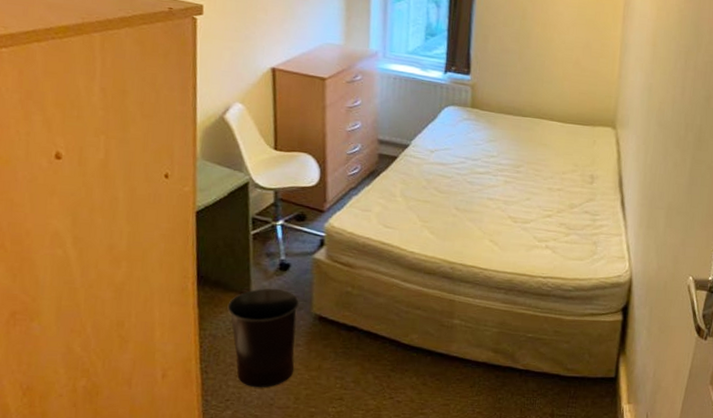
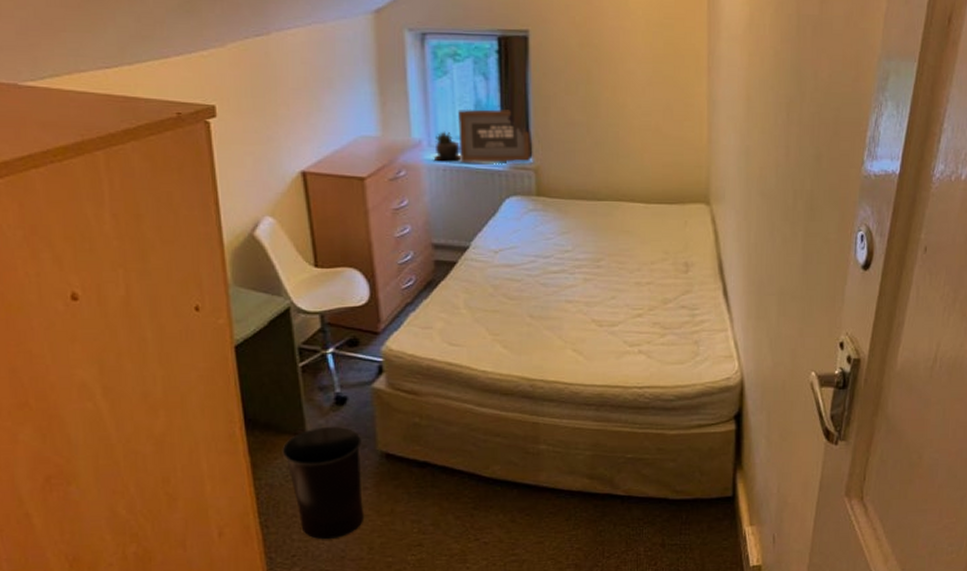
succulent plant: none [387,46,411,72] -> present [434,131,462,162]
picture frame: none [409,29,471,79] -> present [458,109,530,164]

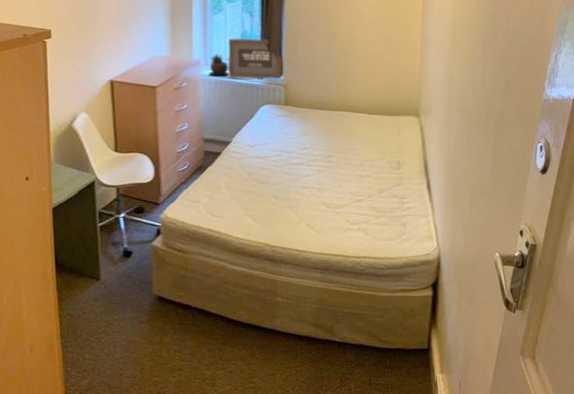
waste bin: present [282,426,365,539] -> none [81,272,141,359]

